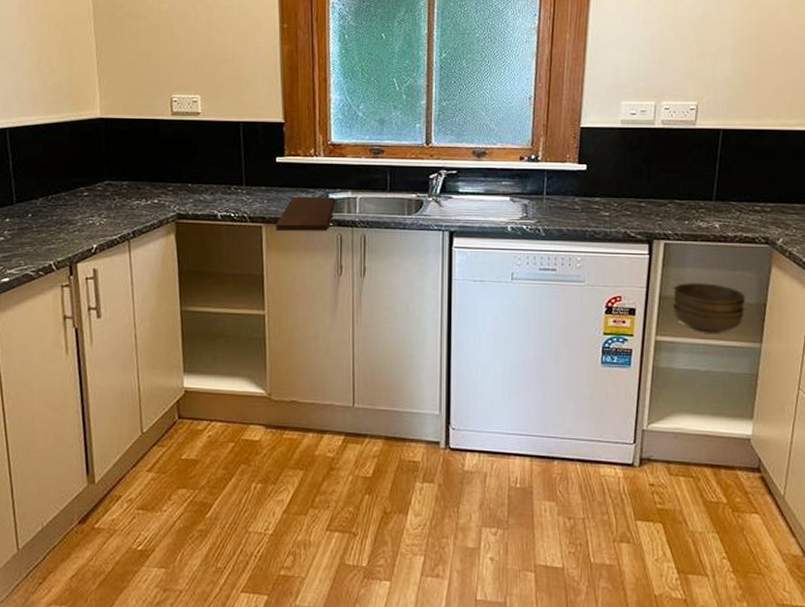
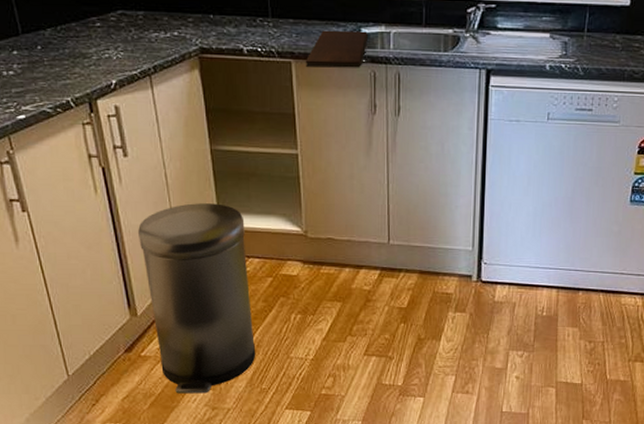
pedal bin: none [103,364,213,573] -> present [138,203,256,394]

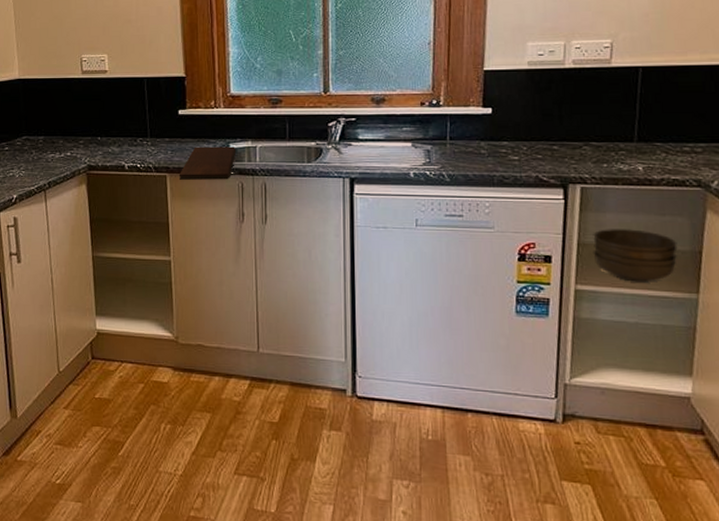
pedal bin: present [138,203,256,394] -> none [24,307,126,506]

